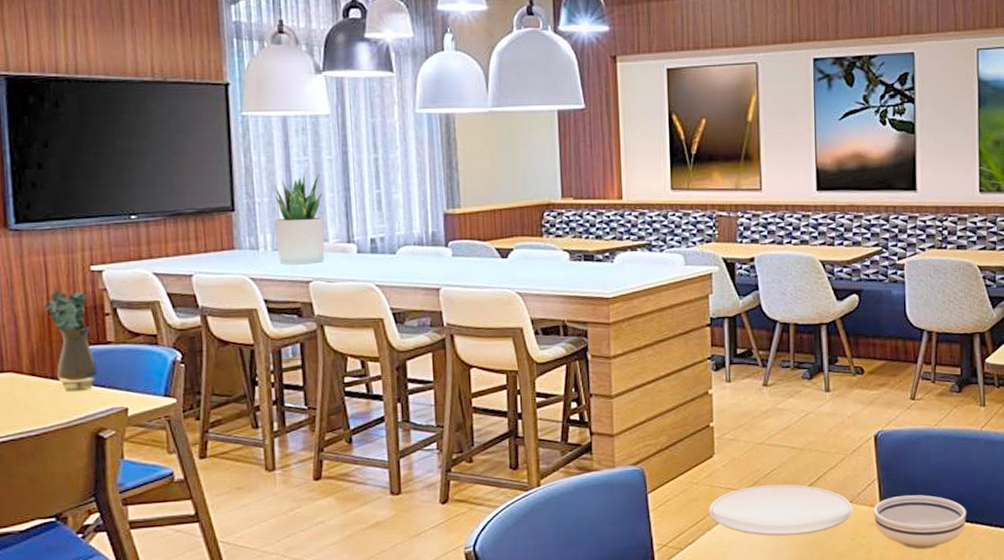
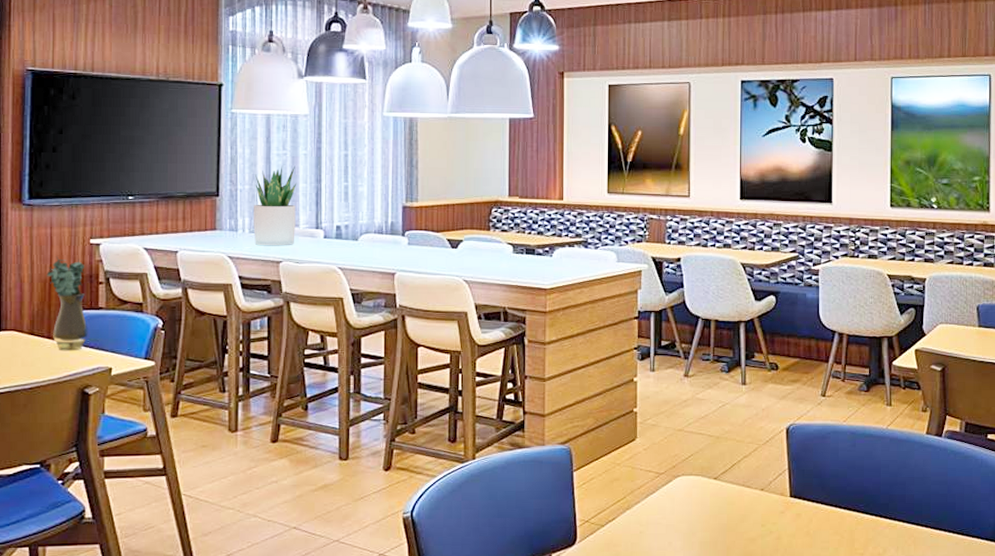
plate: present [708,484,853,537] -> none [629,470,764,519]
bowl: present [873,494,967,550] -> none [783,486,872,539]

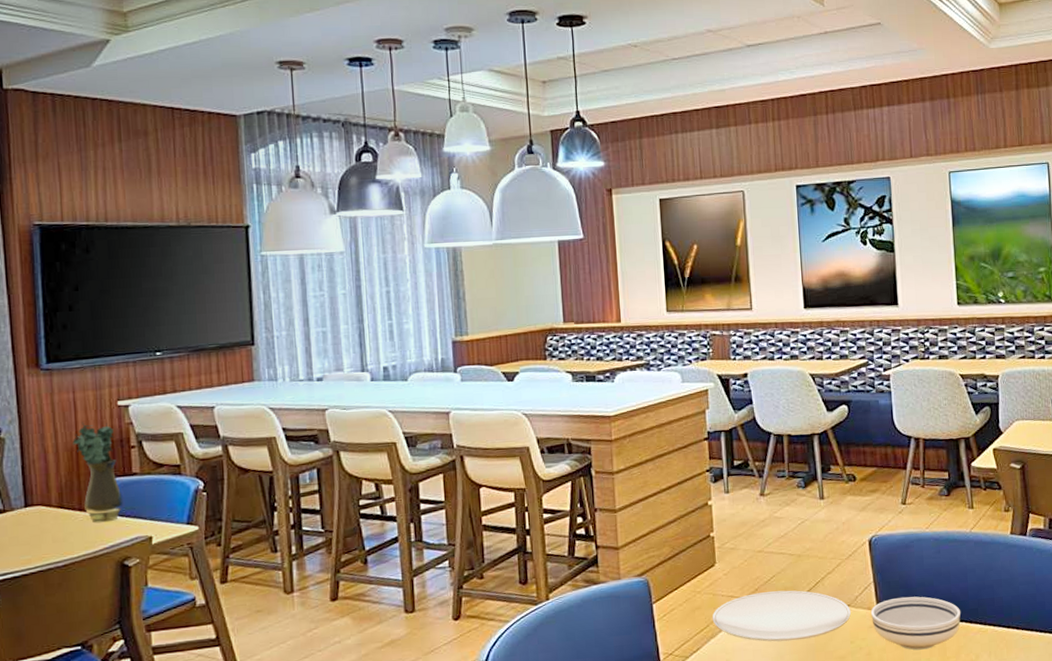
planter: present [253,165,297,246] -> none [292,307,340,395]
plate: none [629,470,764,519] -> present [712,590,851,642]
bowl: none [783,486,872,539] -> present [870,596,961,650]

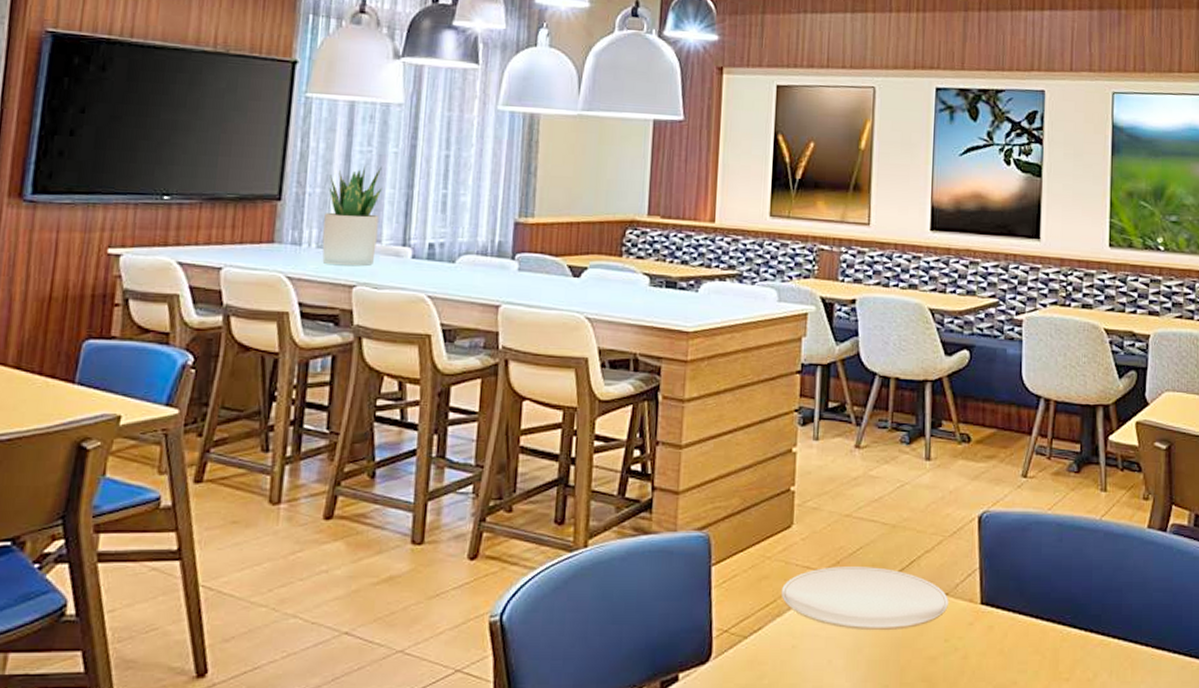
vase: present [72,422,123,524] -> none [45,268,98,393]
planter: none [292,307,340,395] -> present [322,165,383,267]
bowl: present [870,596,961,650] -> none [972,590,1081,659]

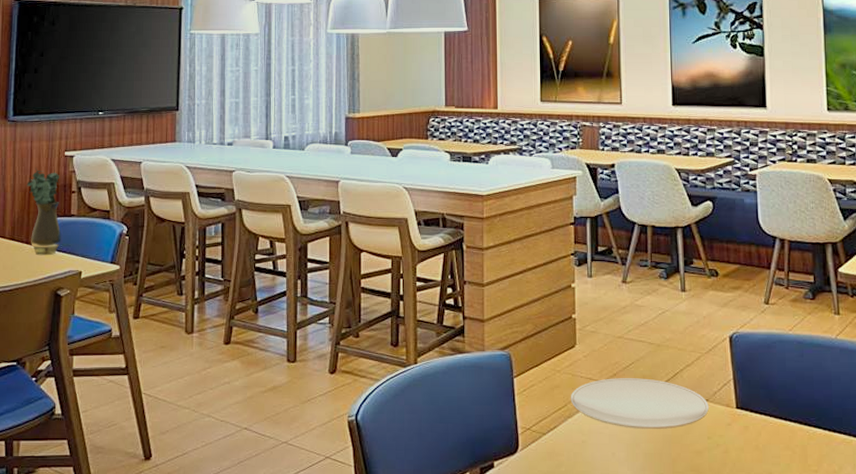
vase: none [45,268,98,393] -> present [26,168,62,256]
planter: present [322,165,383,267] -> none [209,81,249,156]

